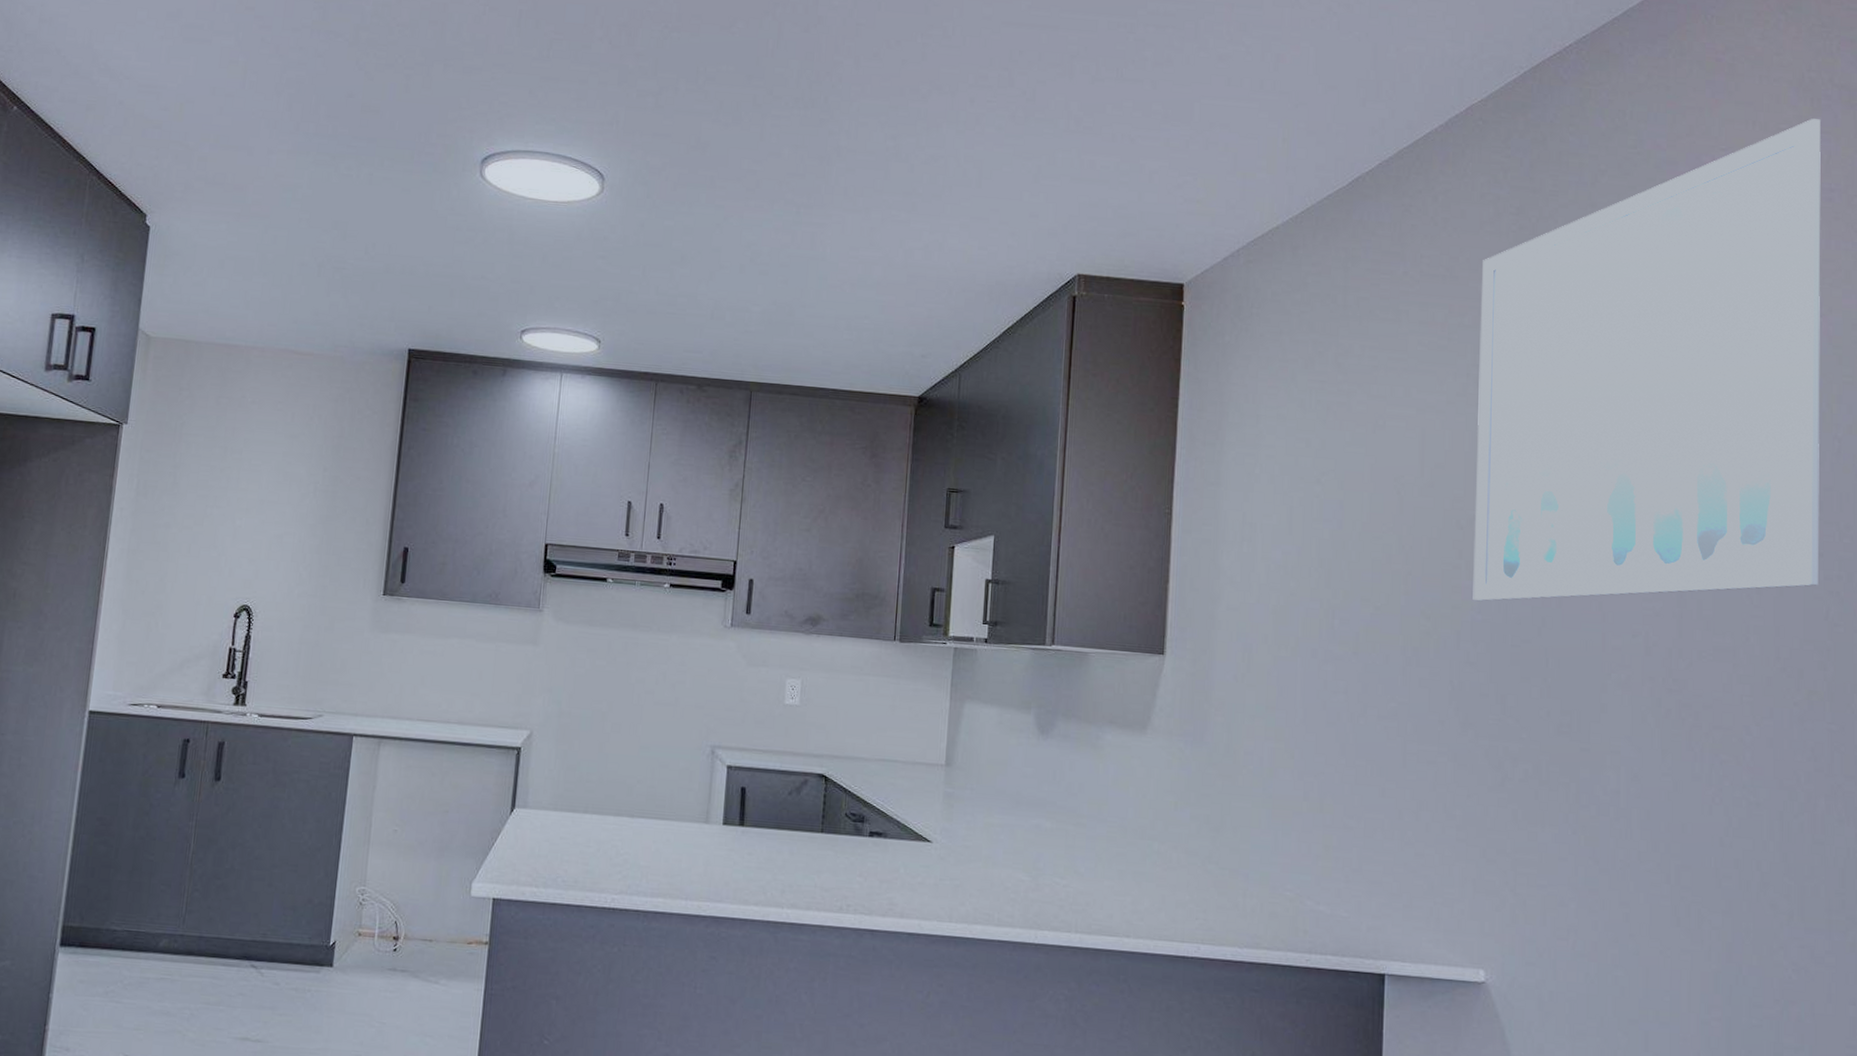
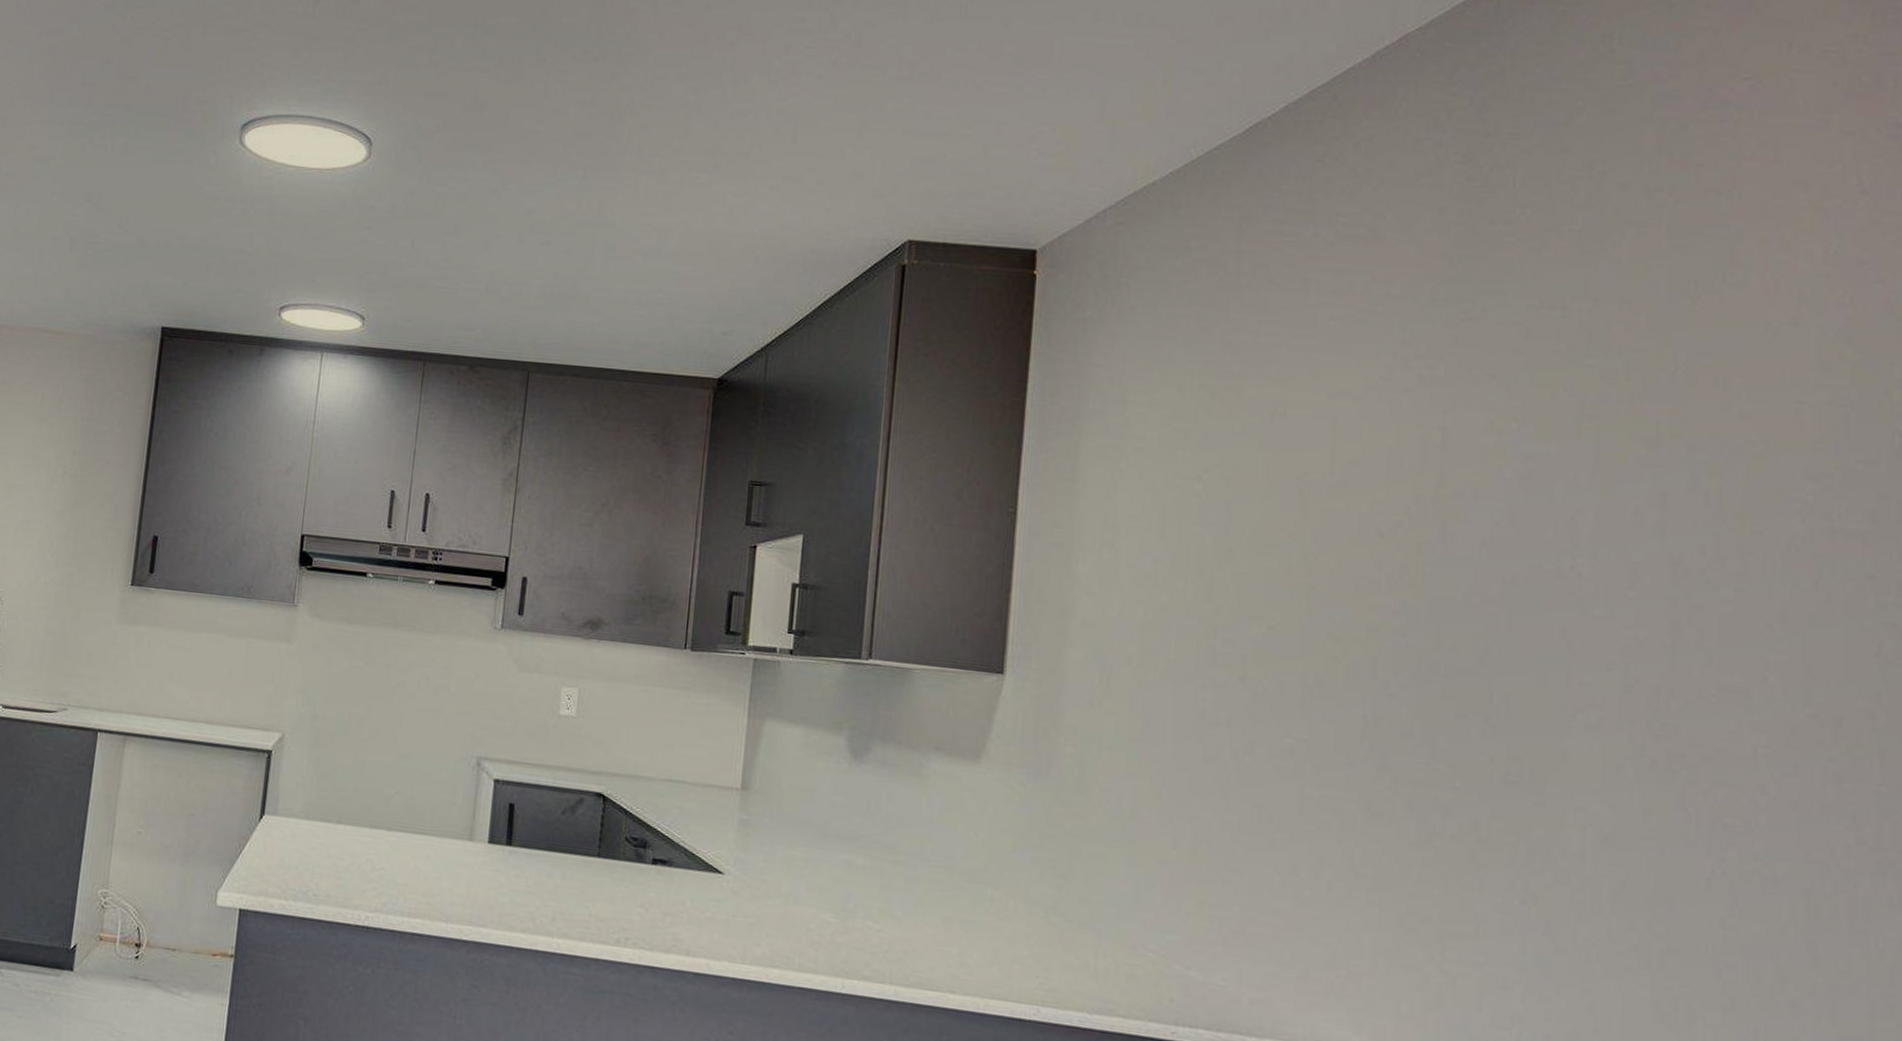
wall art: present [1473,118,1821,601] -> none [1394,37,1885,623]

